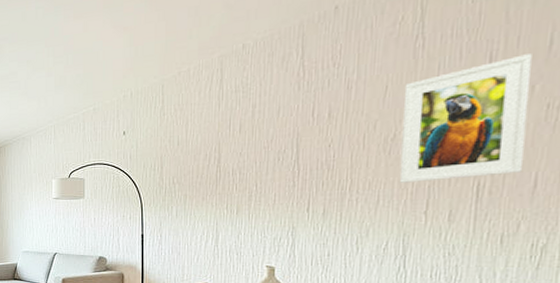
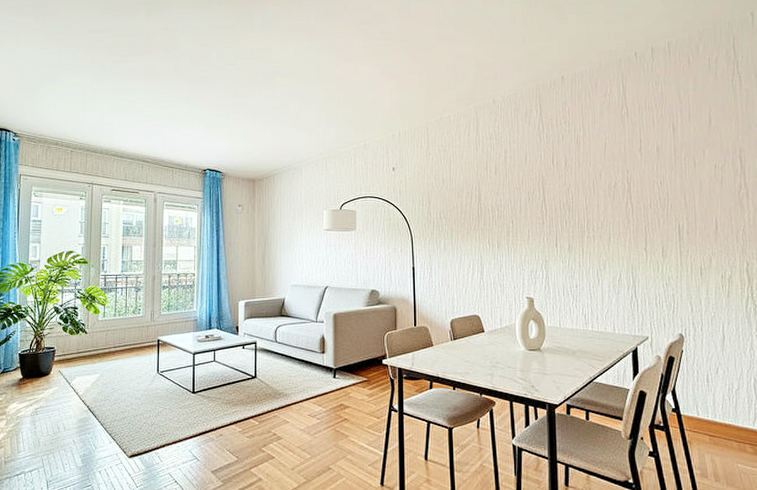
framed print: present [399,54,532,183] -> none [618,127,707,223]

